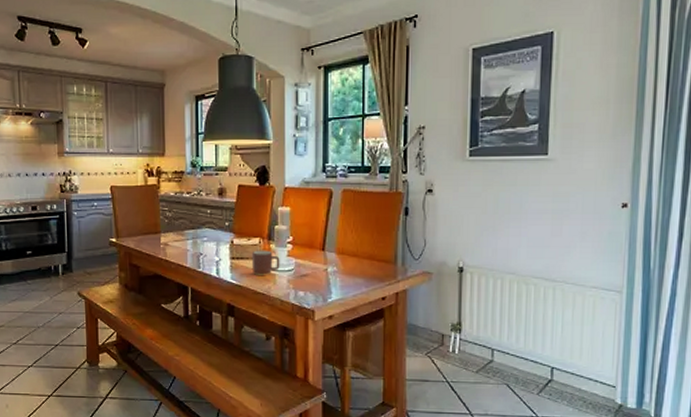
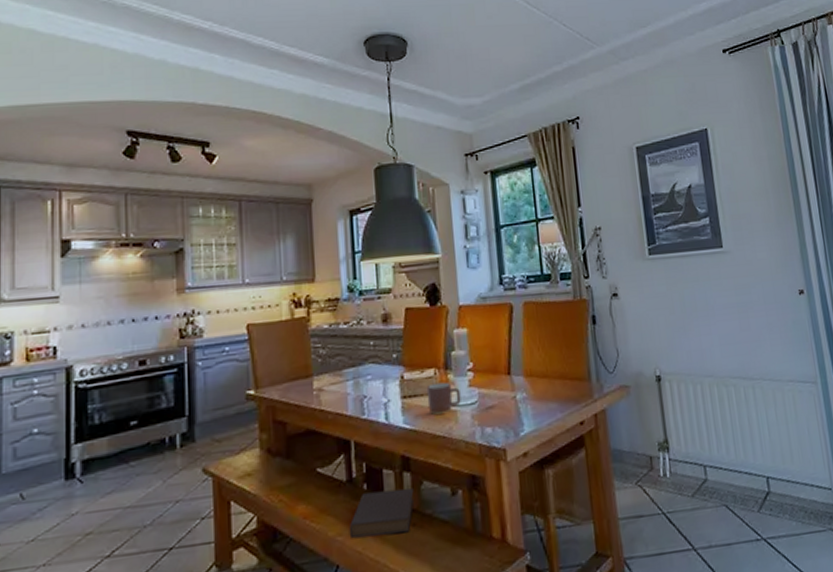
book: none [184,328,236,362] -> present [348,488,415,539]

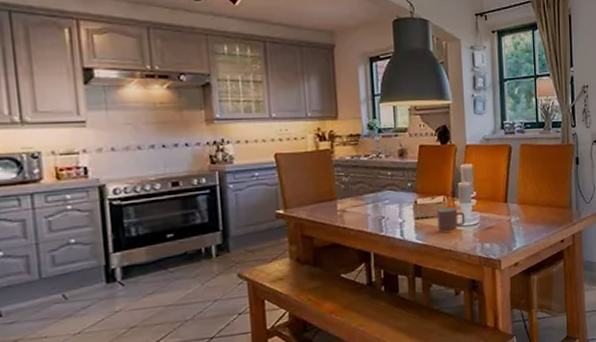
book: present [348,488,415,539] -> none [369,290,425,329]

